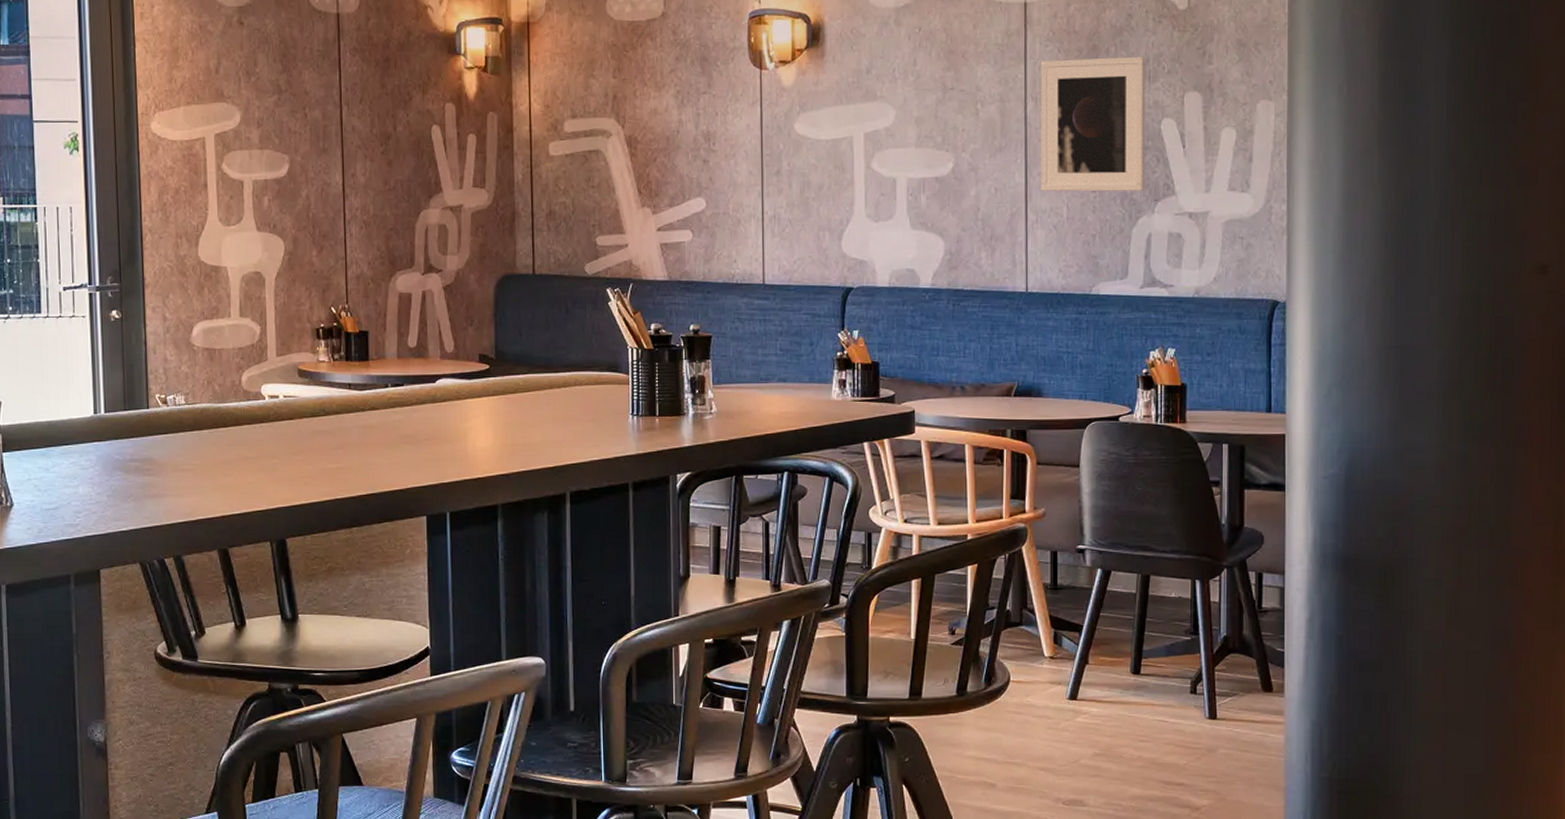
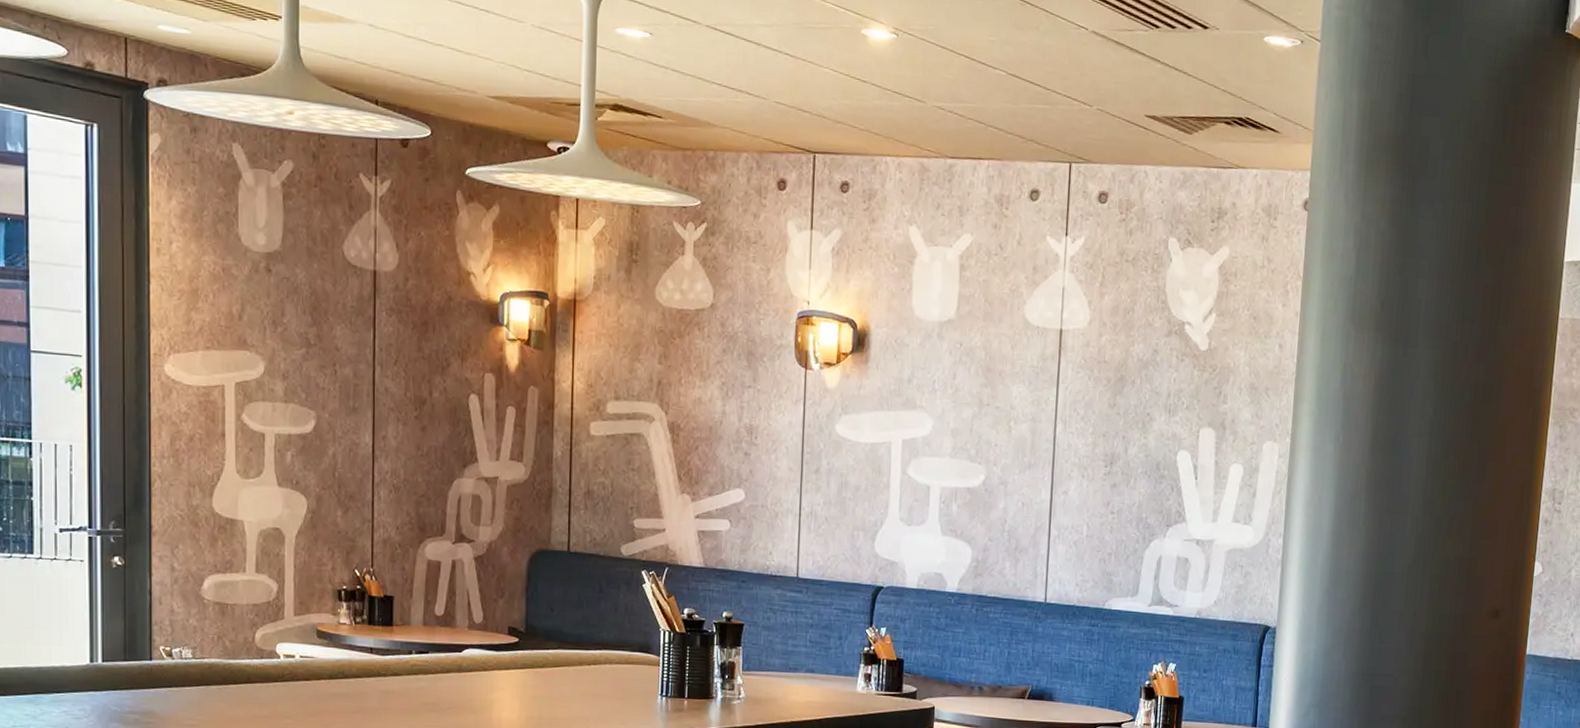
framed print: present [1040,56,1145,192] -> none [1064,386,1167,516]

